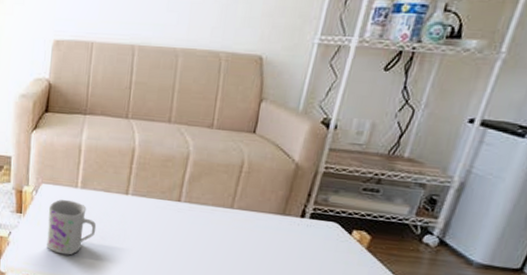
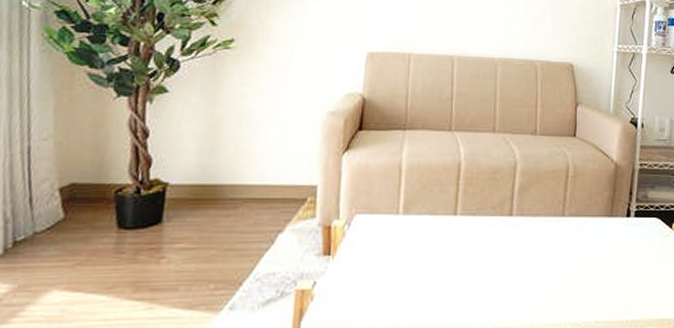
mug: present [47,200,97,255] -> none [363,231,423,301]

